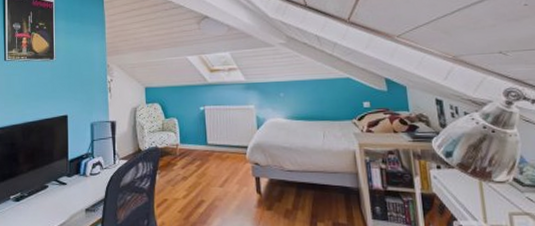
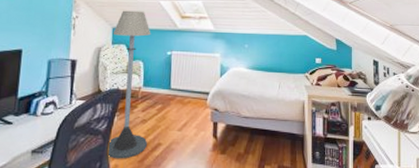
floor lamp: none [145,68,191,217] -> present [106,10,151,159]

